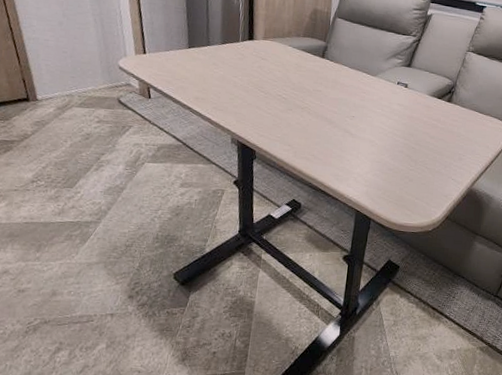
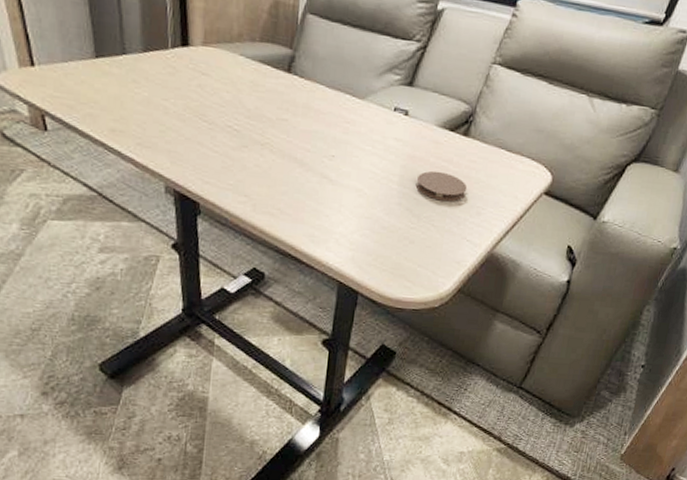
coaster: none [413,127,452,150] -> present [415,170,468,202]

